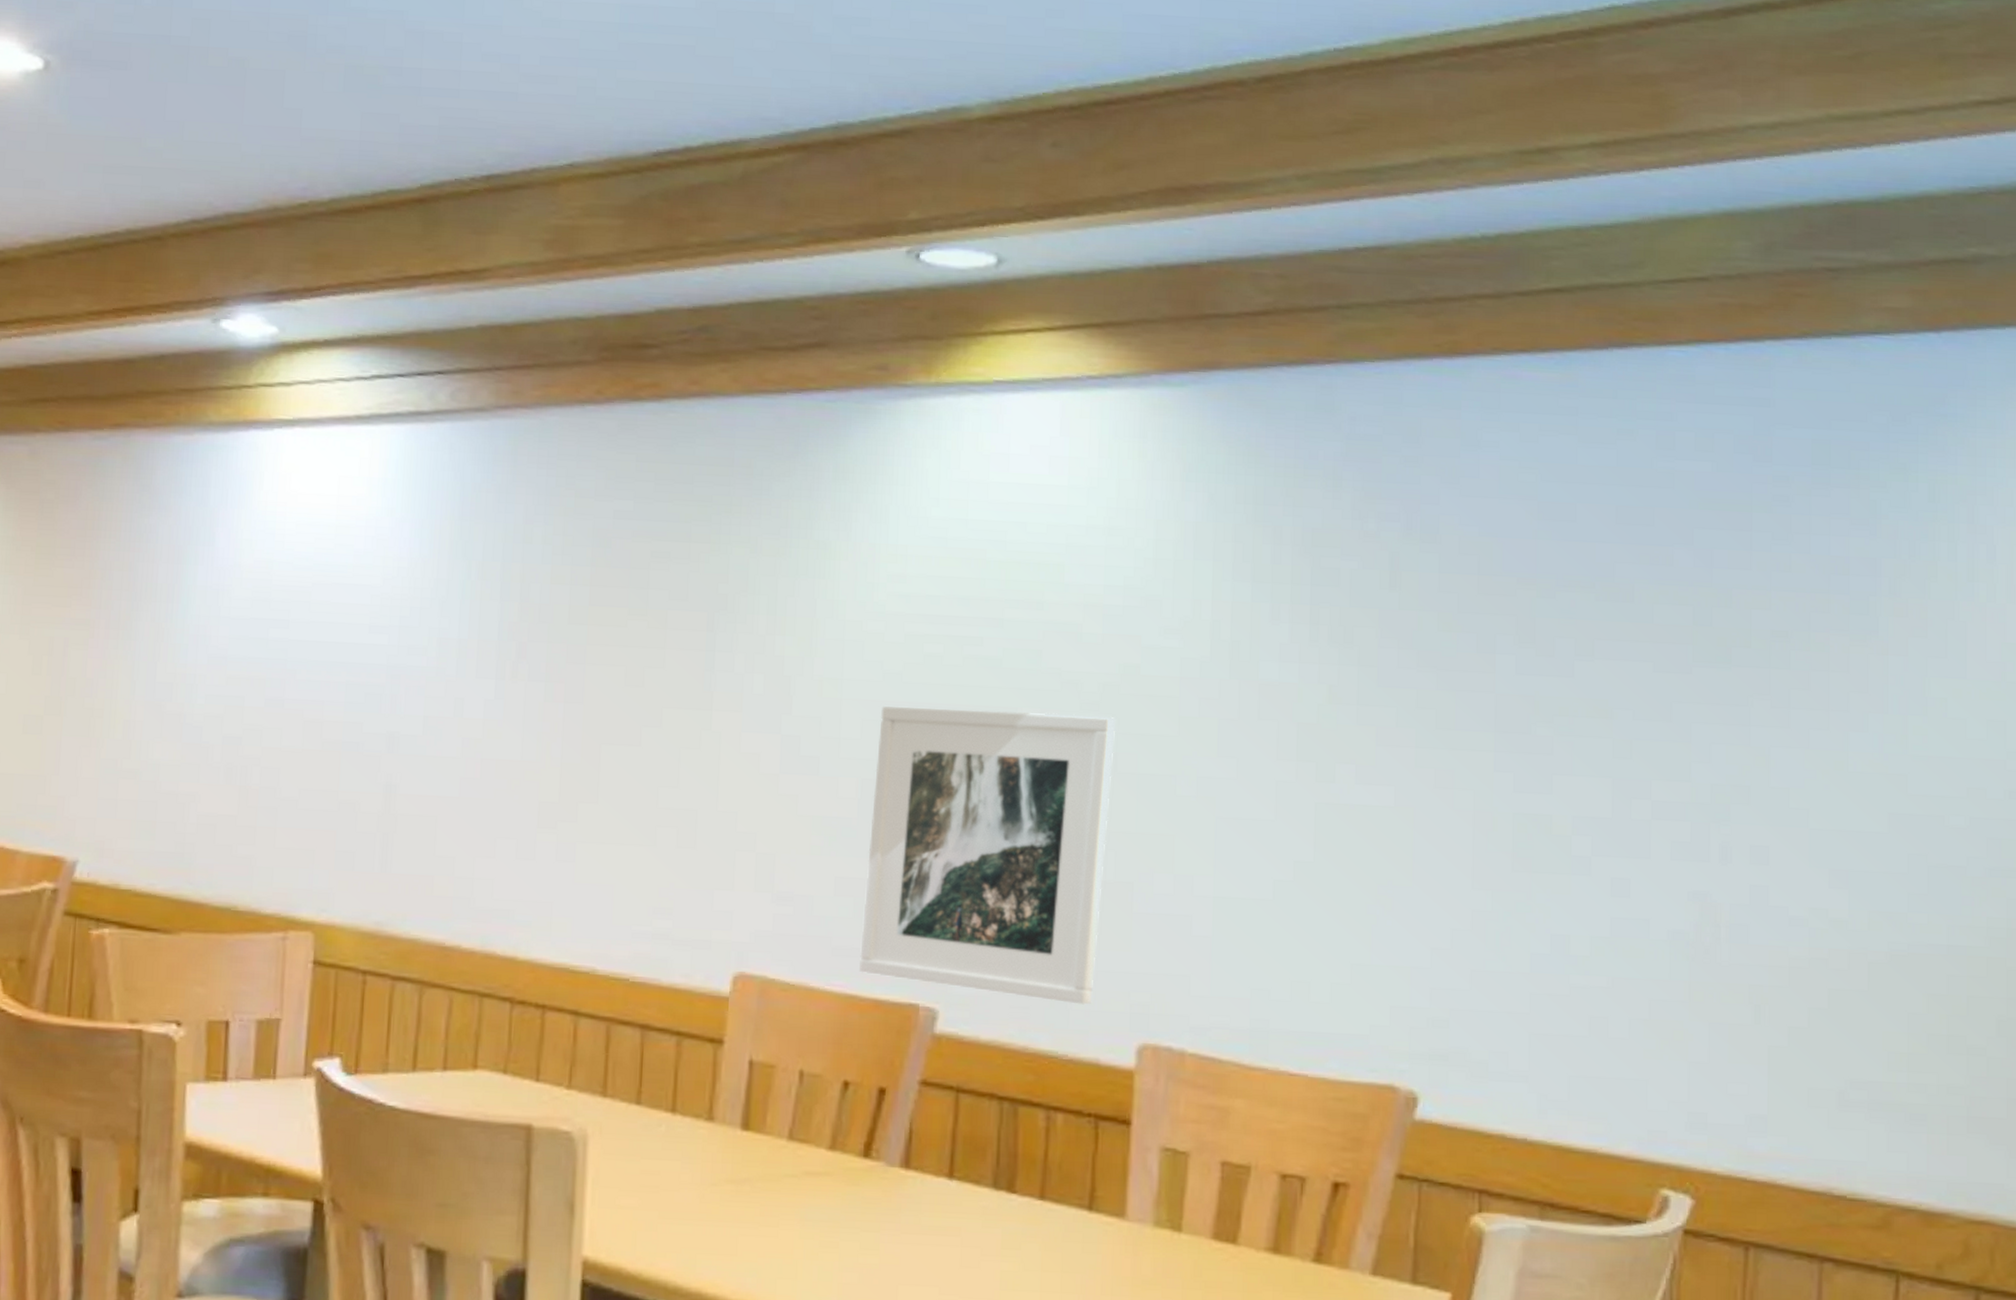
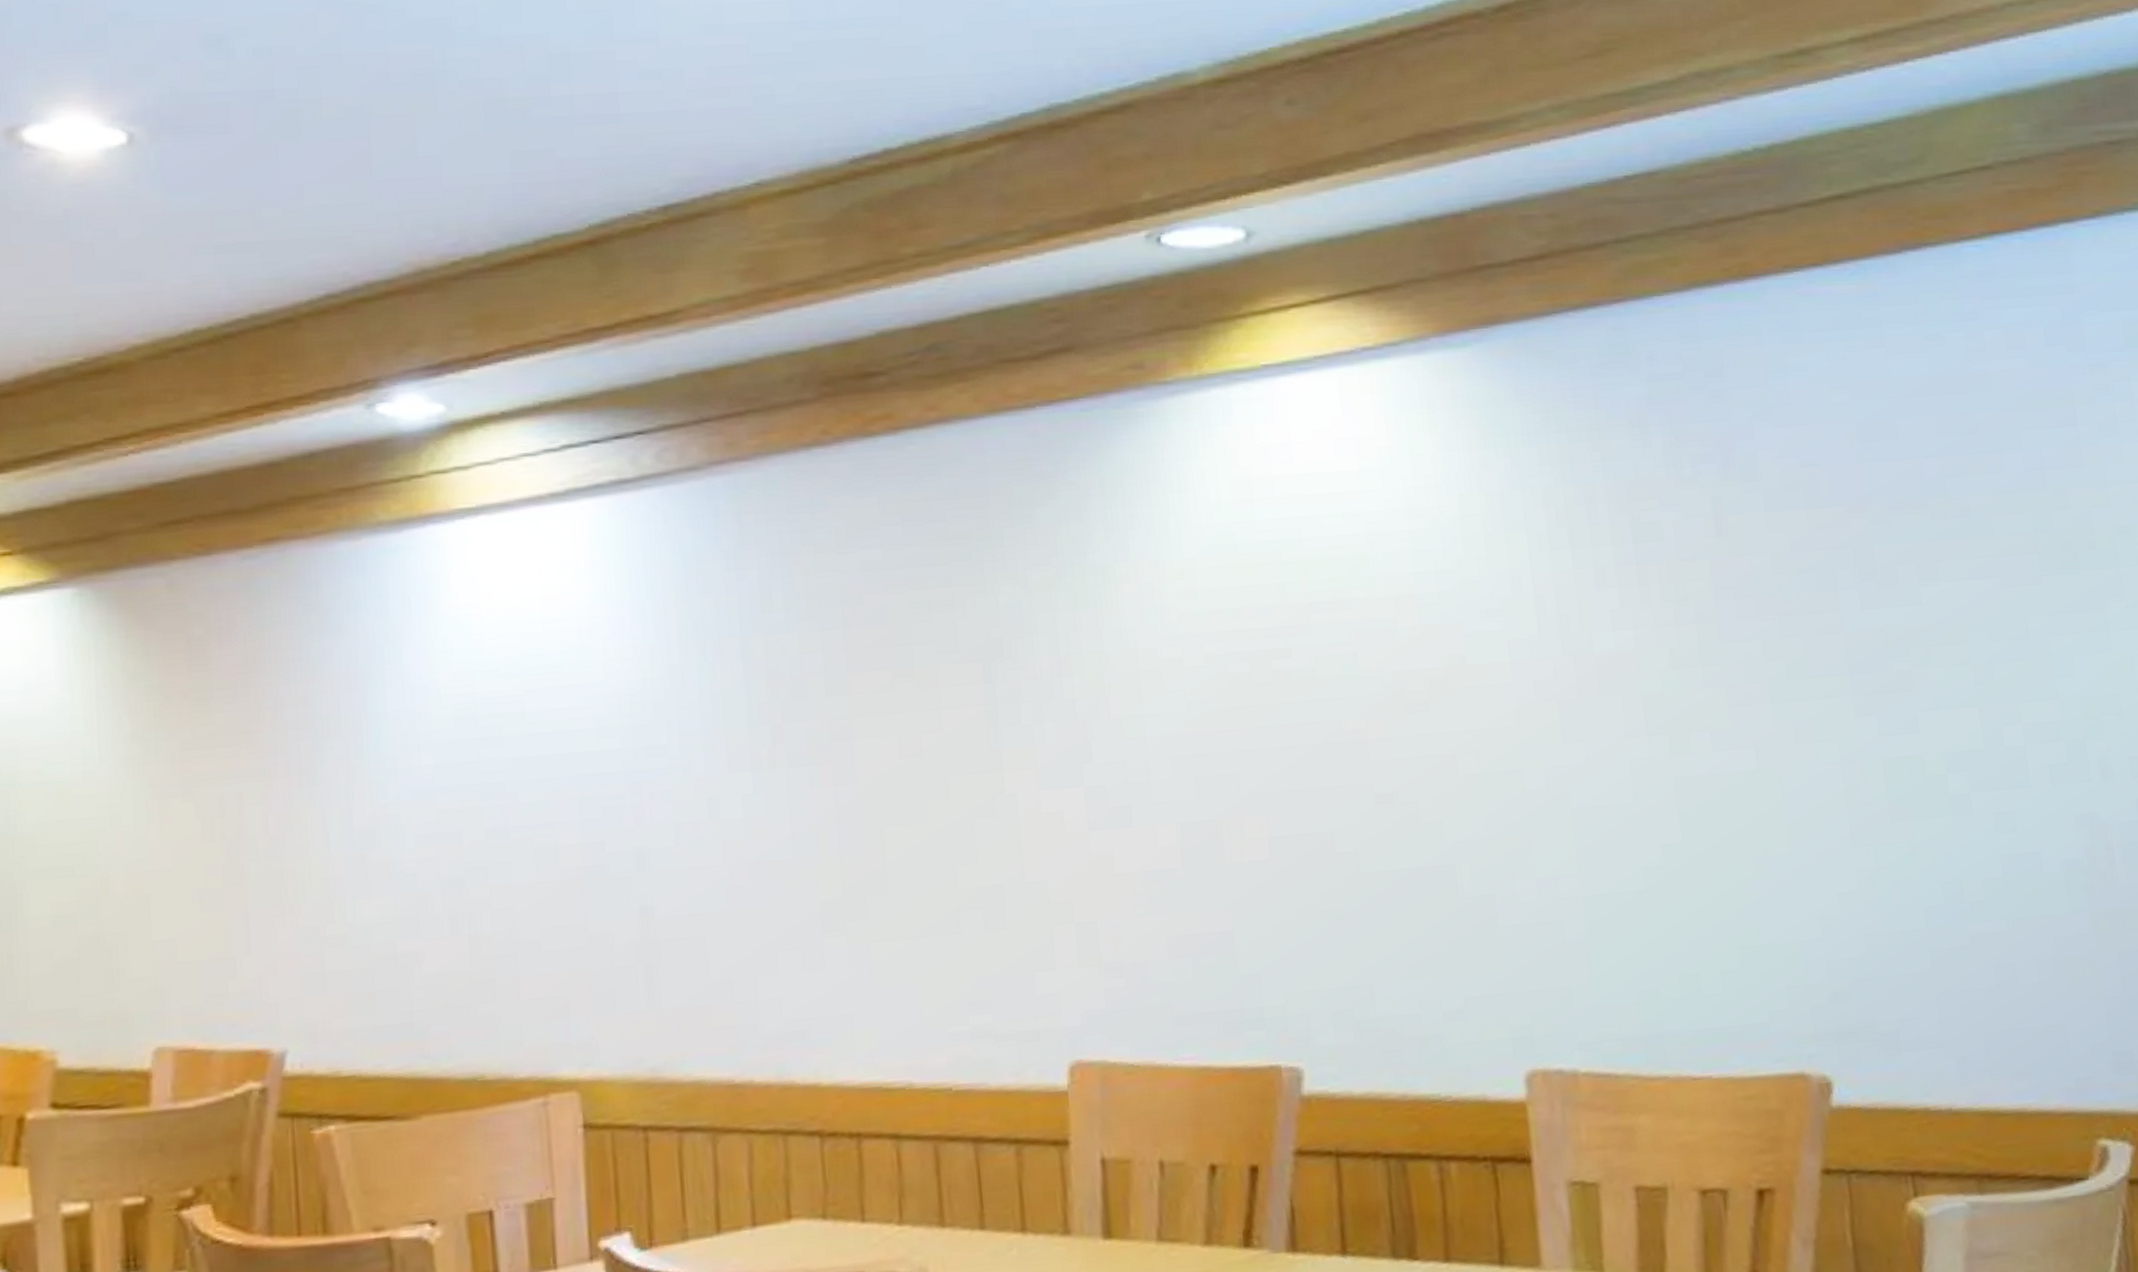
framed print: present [859,706,1115,1005] -> none [1191,715,1470,1041]

